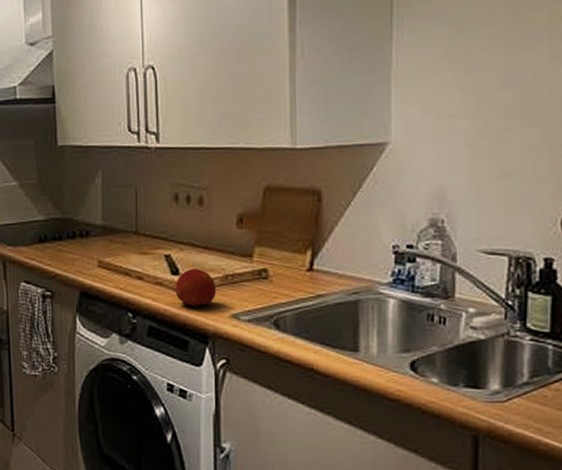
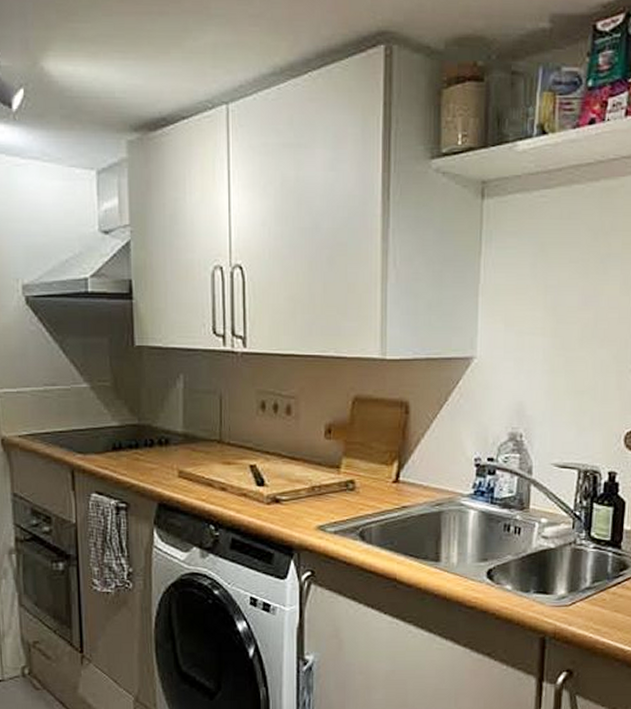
fruit: present [175,268,216,307] -> none [260,479,303,519]

